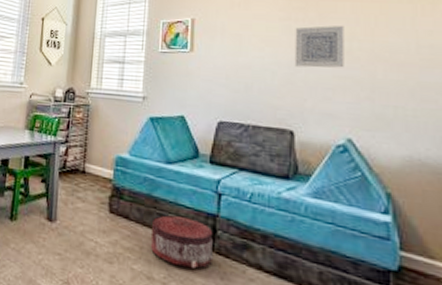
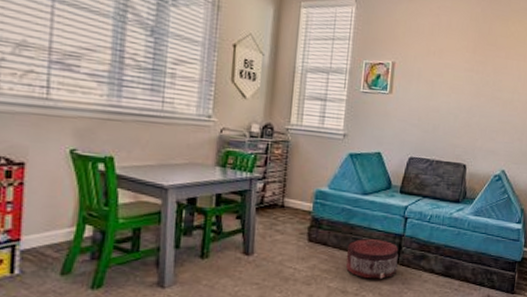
wall art: present [294,25,344,68] -> none [472,78,510,115]

